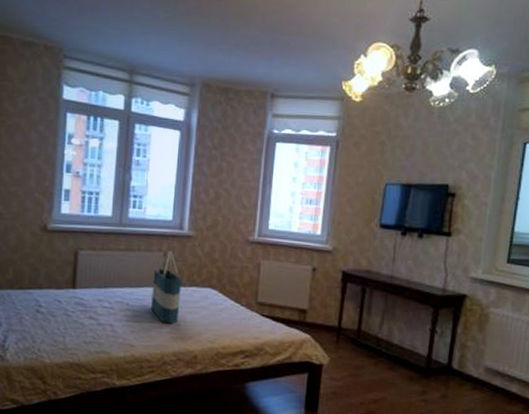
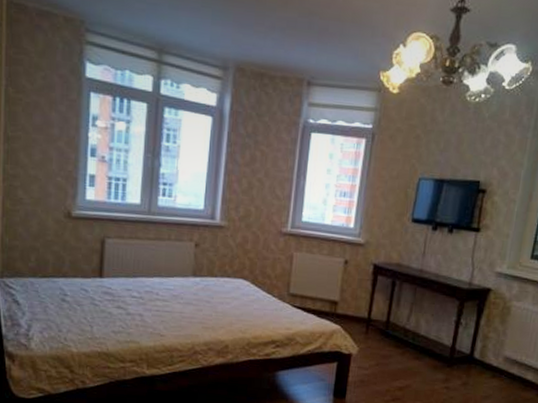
tote bag: present [151,251,182,324] -> none [182,241,213,314]

